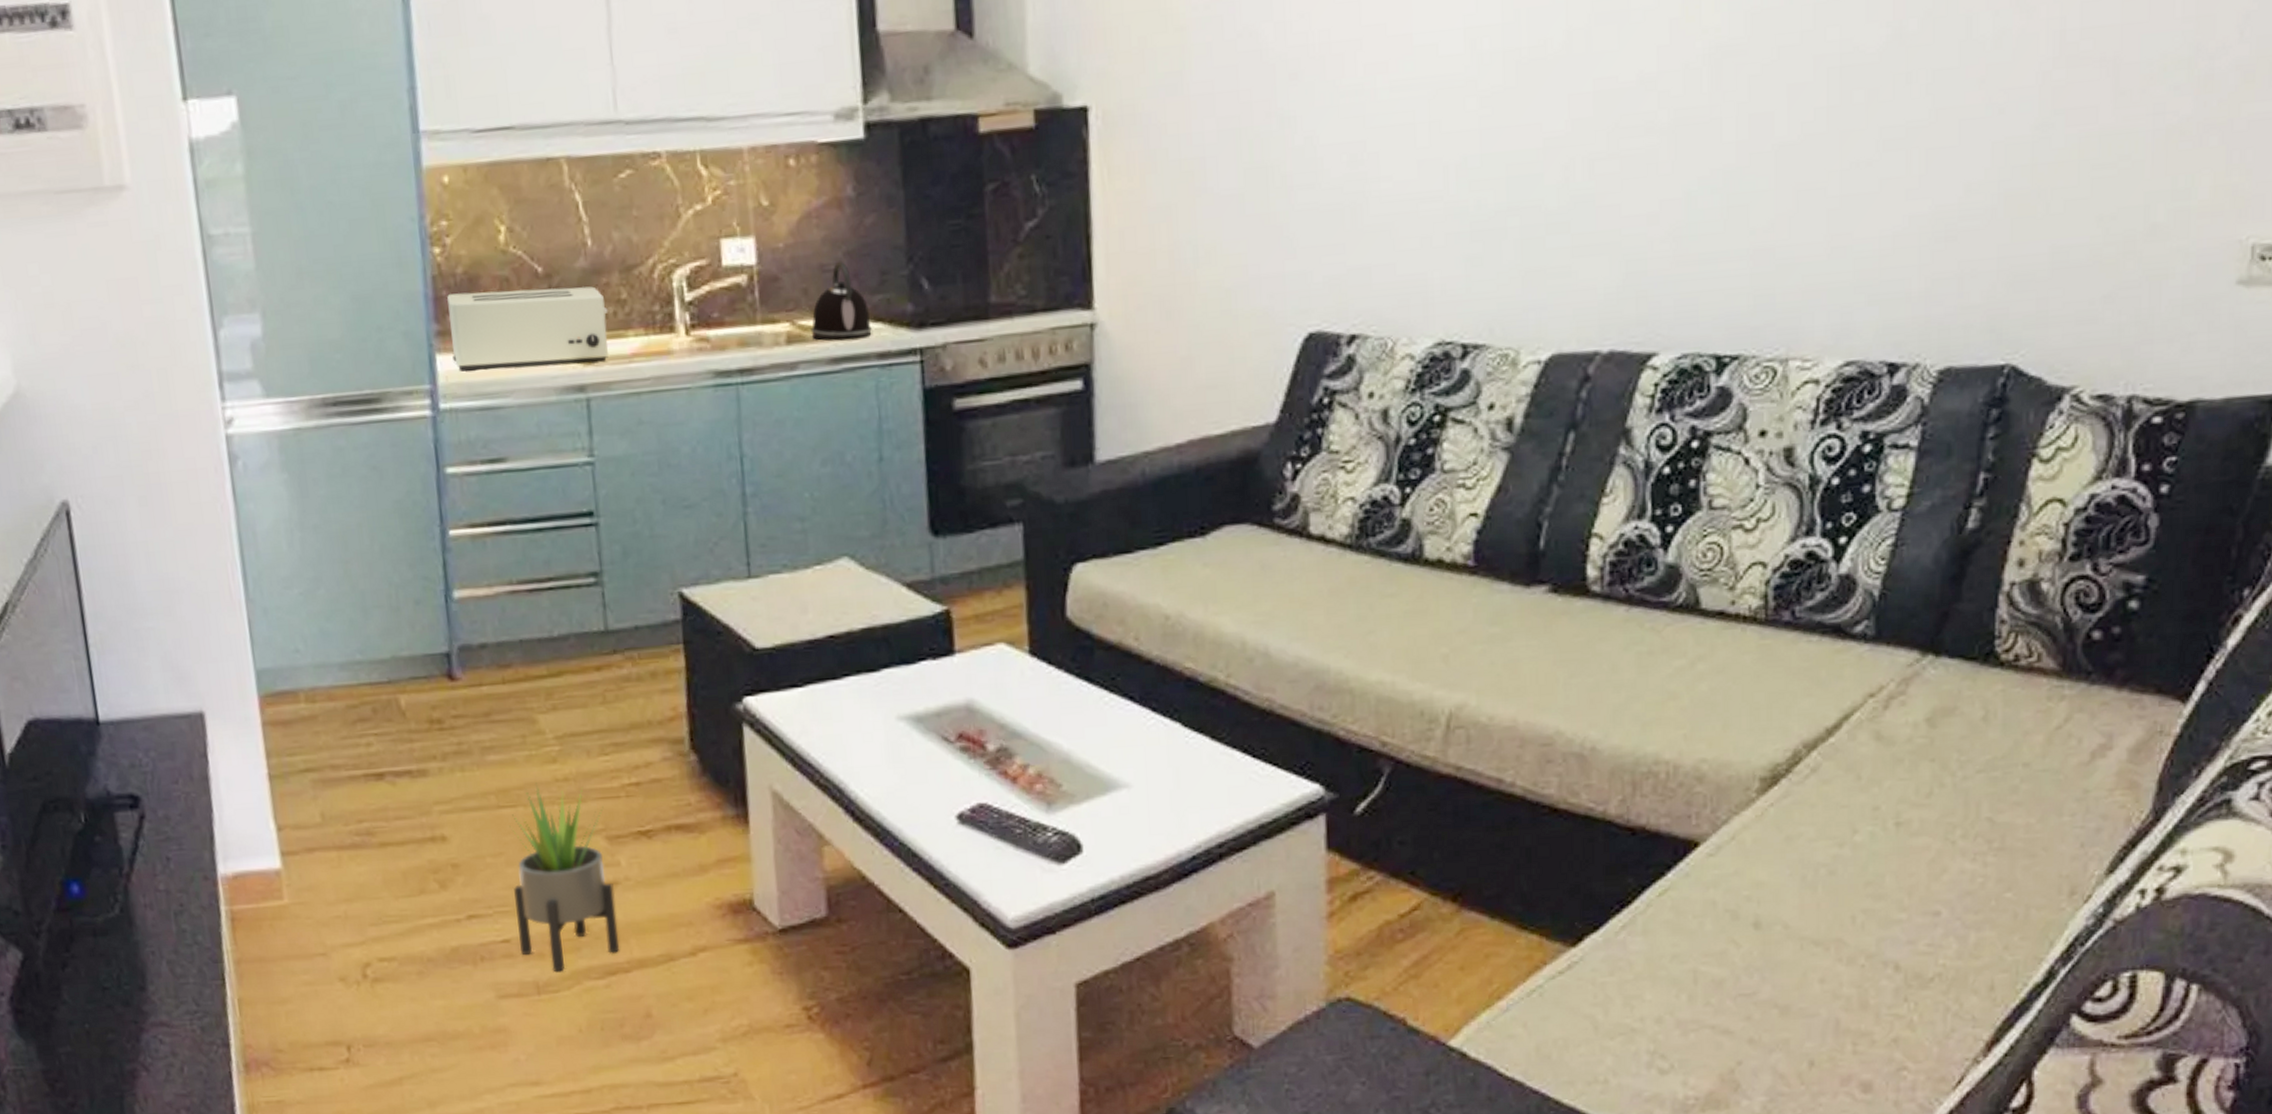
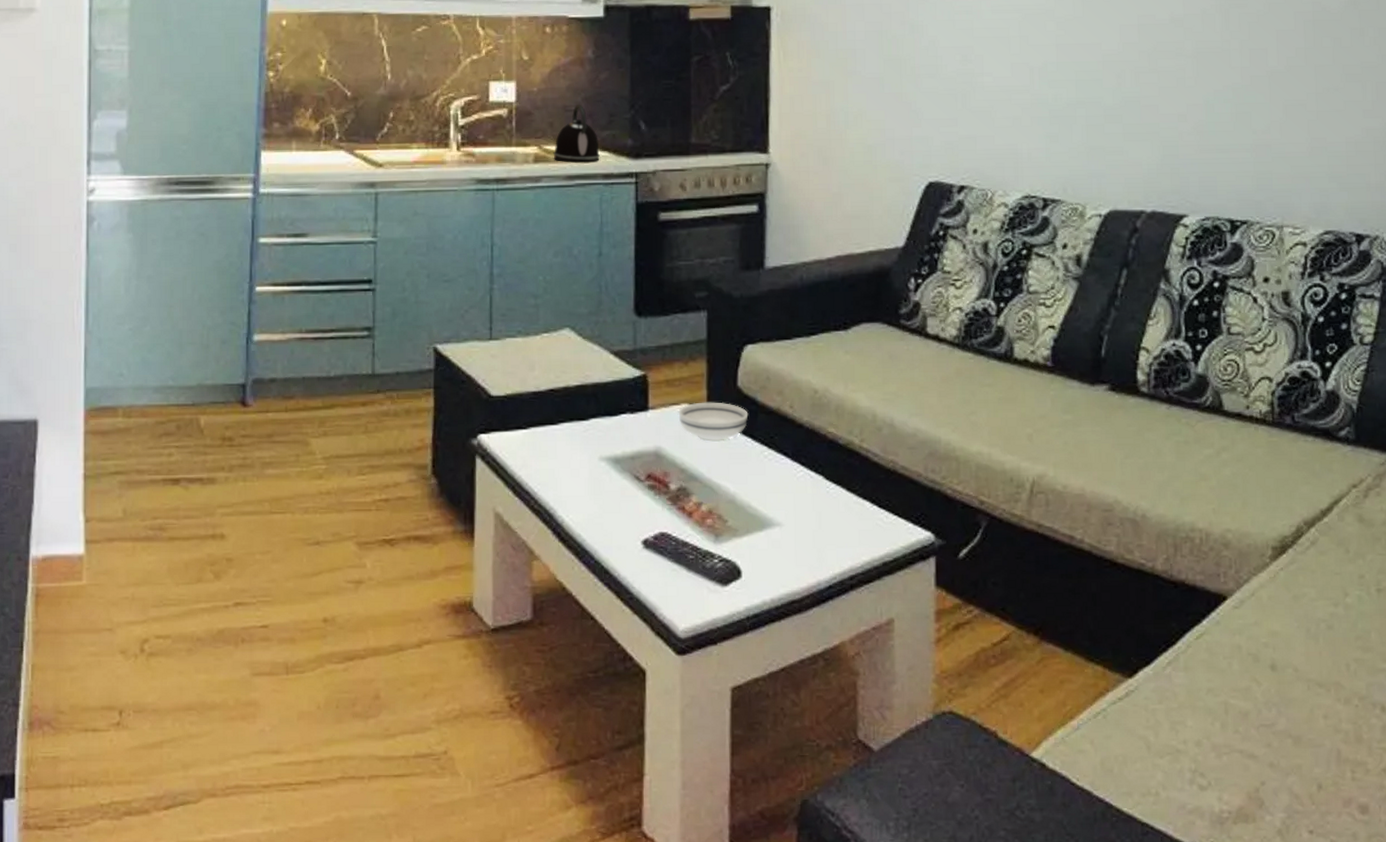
toaster: present [447,286,608,372] -> none [274,107,398,167]
potted plant: present [509,782,620,972] -> none [276,494,359,656]
bowl: none [993,638,1082,689] -> present [678,402,749,442]

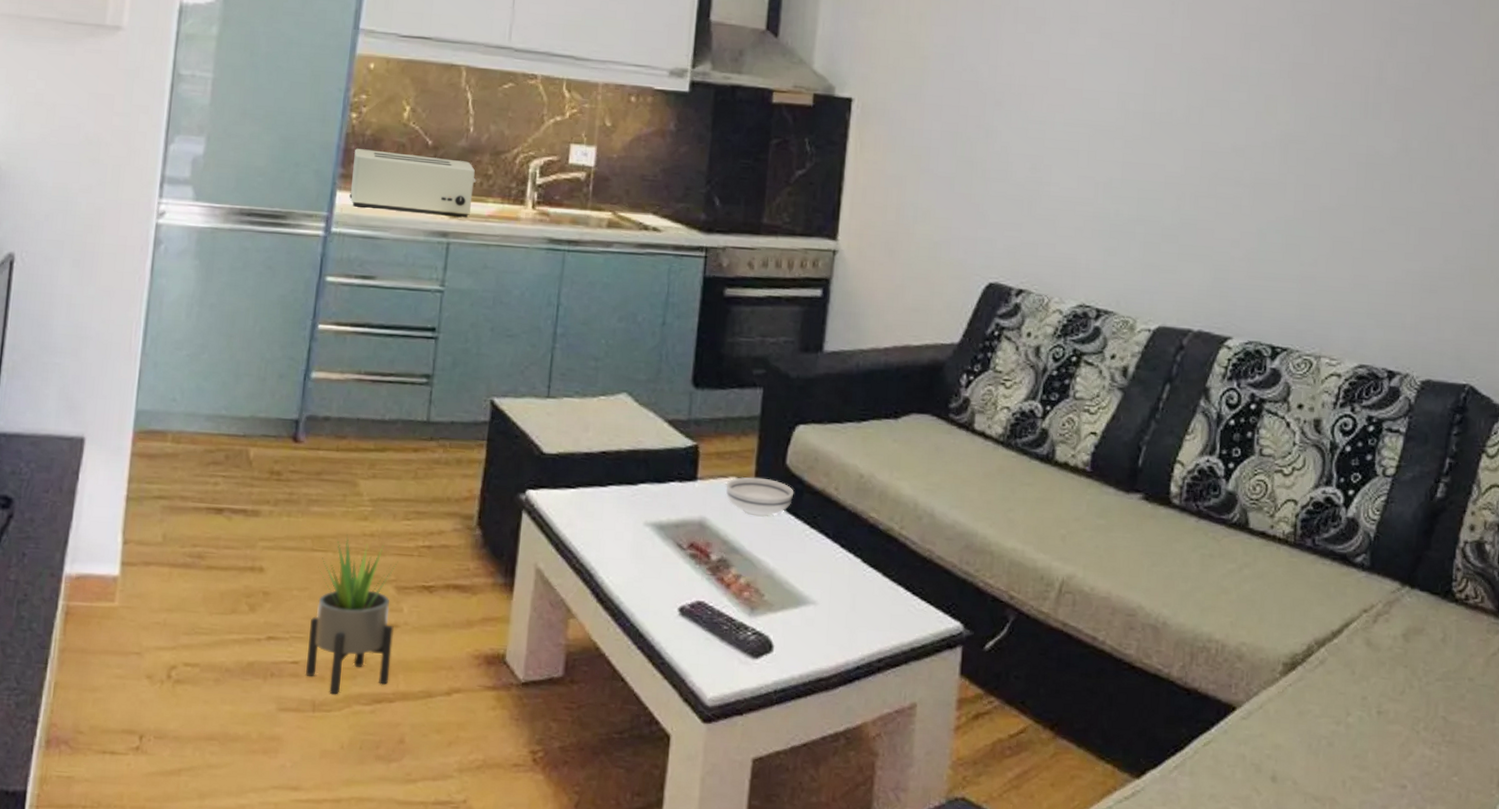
toaster: none [274,107,398,167] -> present [349,149,476,218]
potted plant: none [276,494,359,656] -> present [306,534,398,695]
kettle: present [553,104,600,164] -> none [626,174,673,234]

